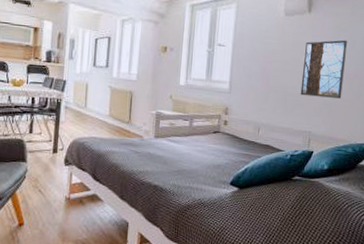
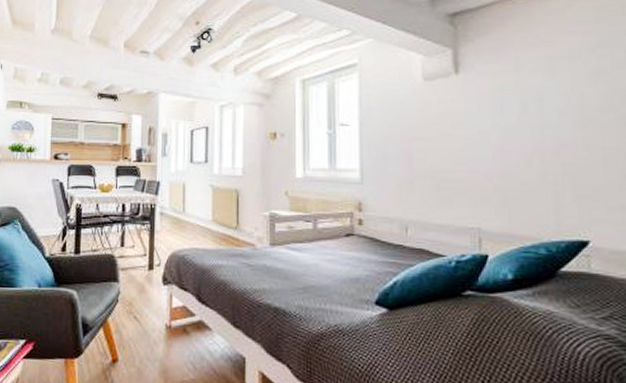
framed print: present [300,40,347,99] -> none [456,103,519,181]

